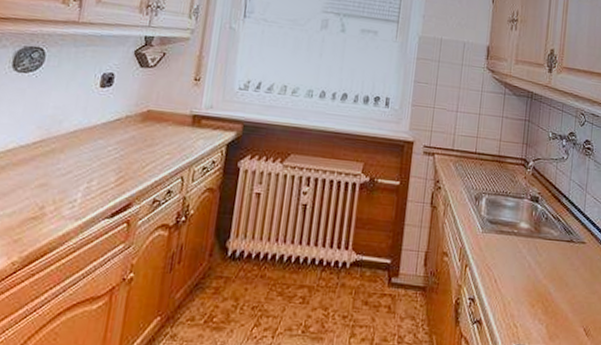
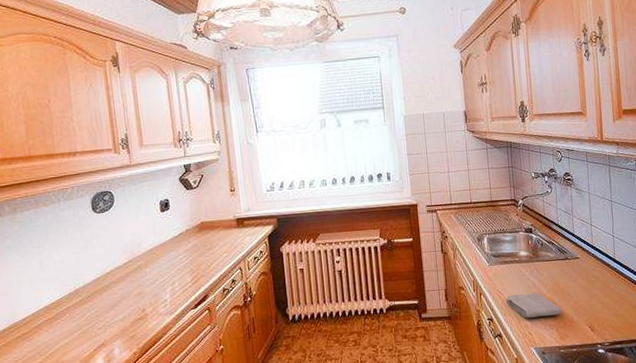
washcloth: none [494,273,556,308] -> present [506,292,562,318]

